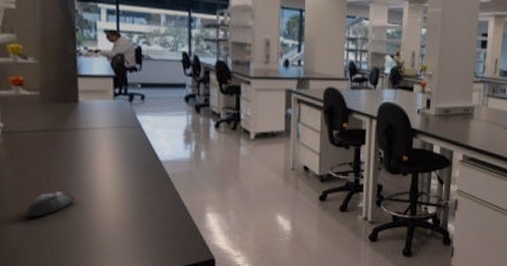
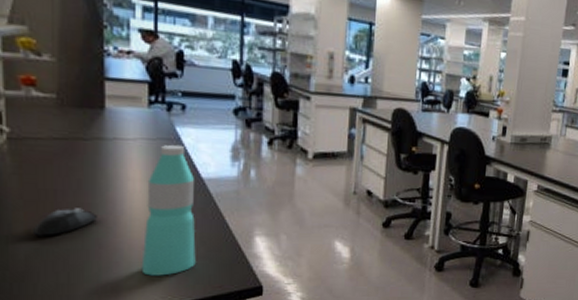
water bottle: none [111,131,157,251] -> present [141,144,196,276]

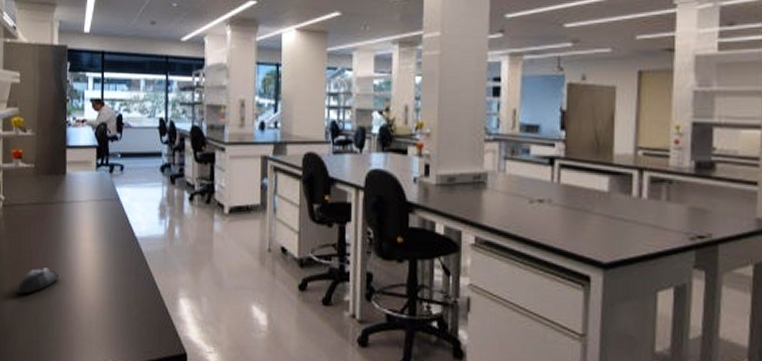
water bottle: present [141,144,196,276] -> none [89,204,131,337]

